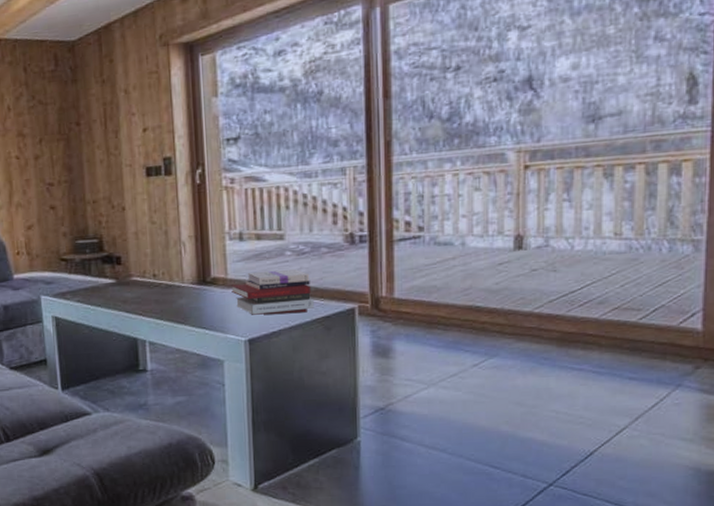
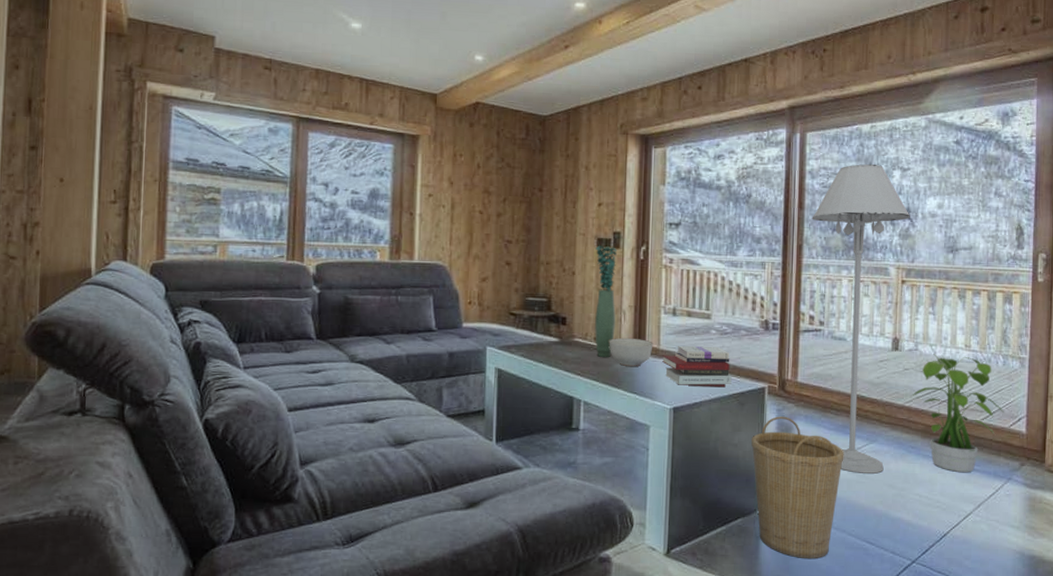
vase: none [145,170,176,295] -> present [595,241,617,358]
bowl: none [170,270,220,301] -> present [609,337,653,367]
basket: none [342,337,457,488] -> present [751,416,844,559]
floor lamp: none [401,28,533,393] -> present [811,164,910,474]
potted plant: none [539,246,671,383] -> present [909,354,1004,473]

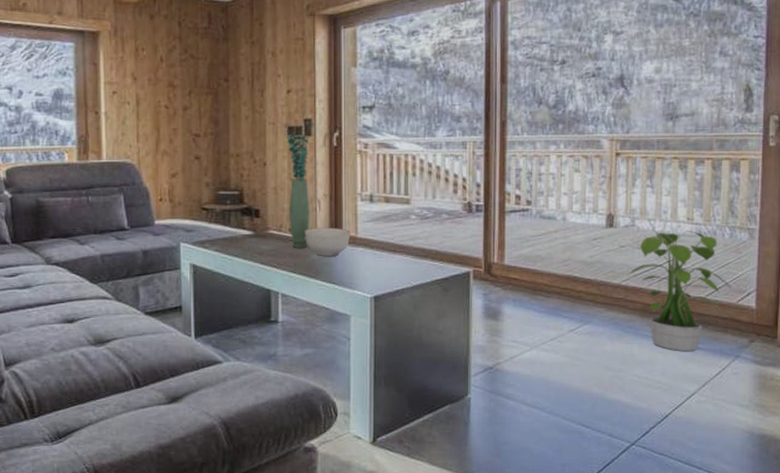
books: present [662,345,732,388] -> none [361,232,434,274]
basket: present [751,416,844,559] -> none [457,301,556,444]
floor lamp: present [811,164,910,474] -> none [515,30,624,356]

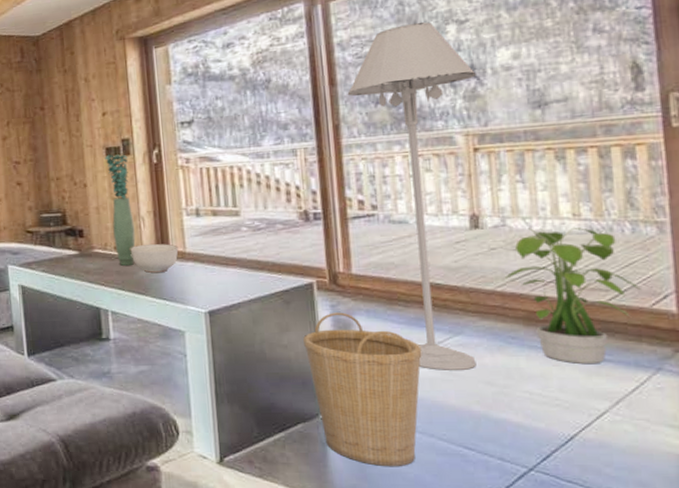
basket: none [457,301,556,444] -> present [303,312,422,467]
floor lamp: none [515,30,624,356] -> present [347,22,477,370]

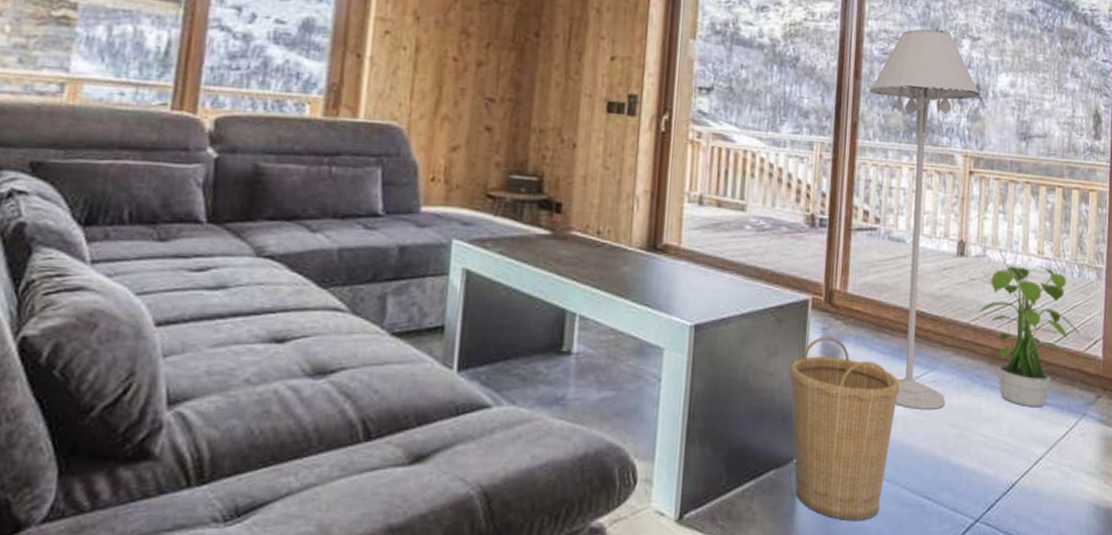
vase: present [105,150,136,267] -> none [598,105,631,259]
bowl: present [130,243,179,273] -> none [615,231,673,271]

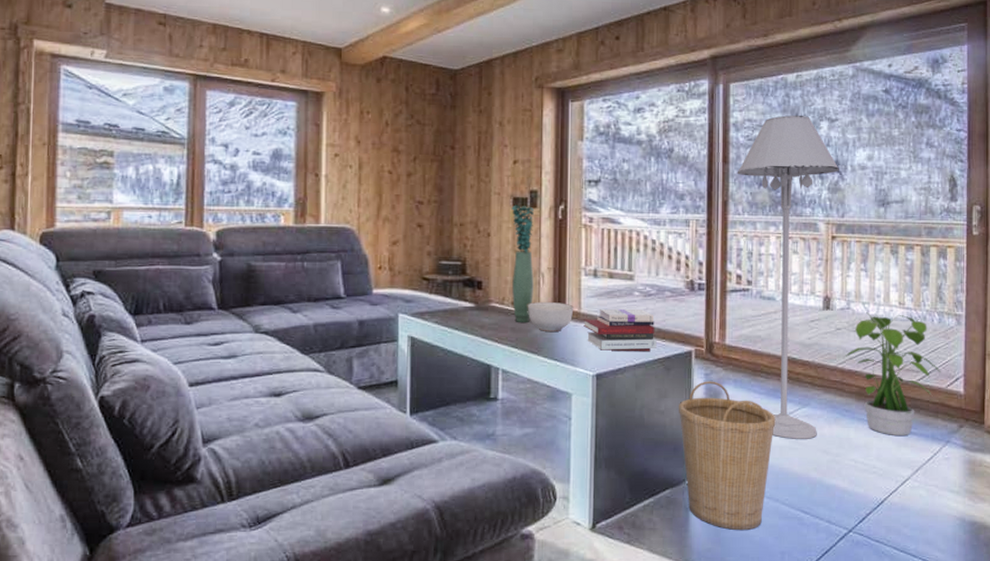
vase: none [598,105,631,259] -> present [511,201,534,324]
bowl: none [615,231,673,271] -> present [527,301,574,333]
books: none [683,243,769,299] -> present [584,308,657,352]

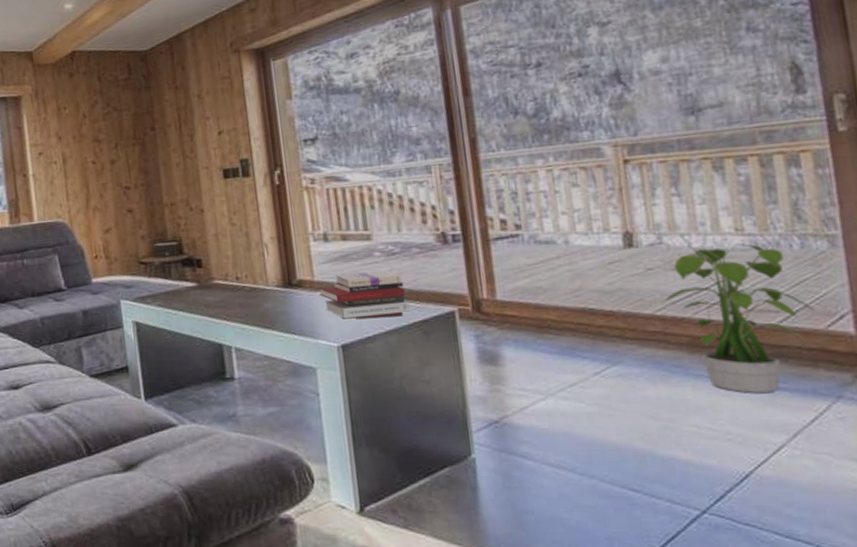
vase: present [511,201,534,324] -> none [222,172,259,299]
bowl: present [527,301,574,333] -> none [253,272,306,305]
basket: present [679,381,776,531] -> none [447,343,578,513]
floor lamp: present [737,115,839,439] -> none [483,25,638,404]

